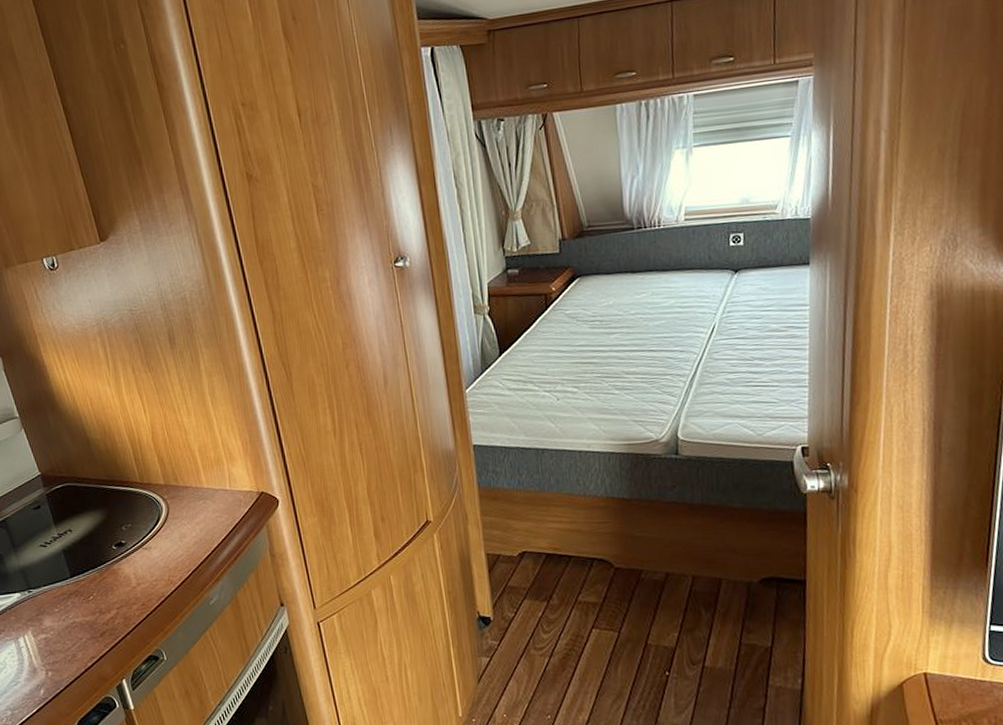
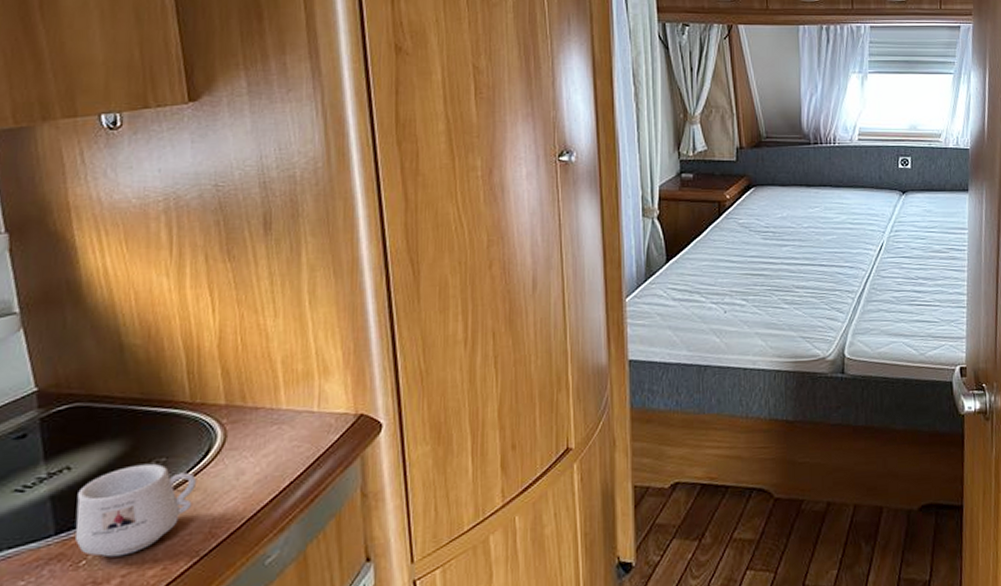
mug: none [79,528,155,595] -> present [76,463,198,557]

